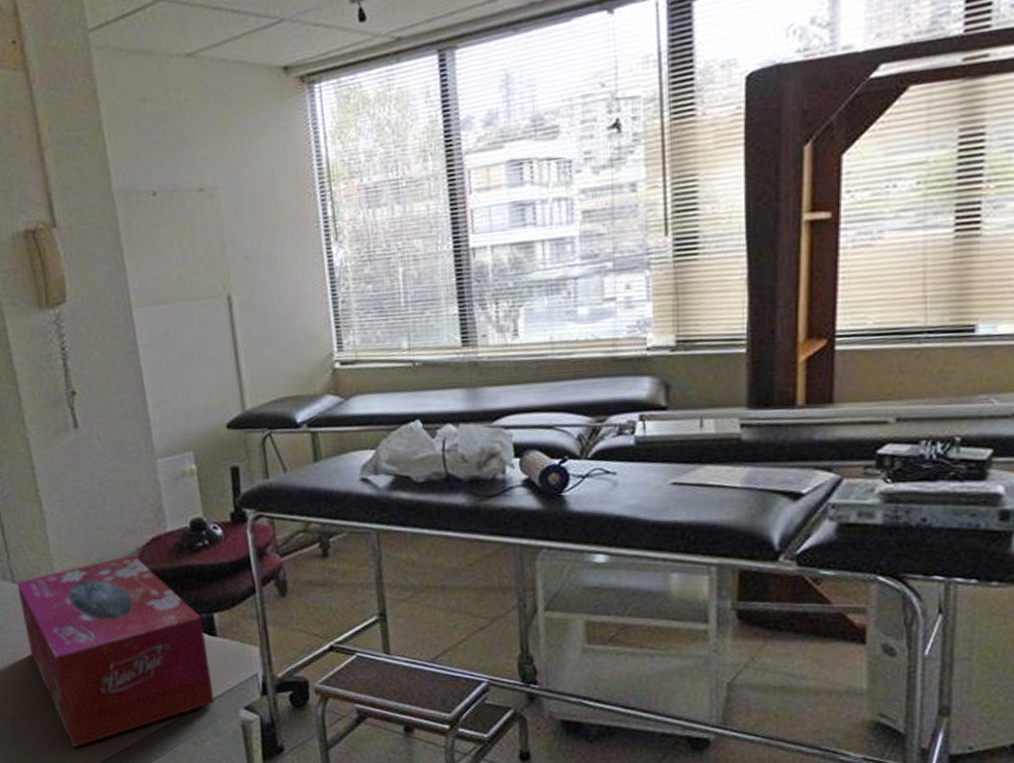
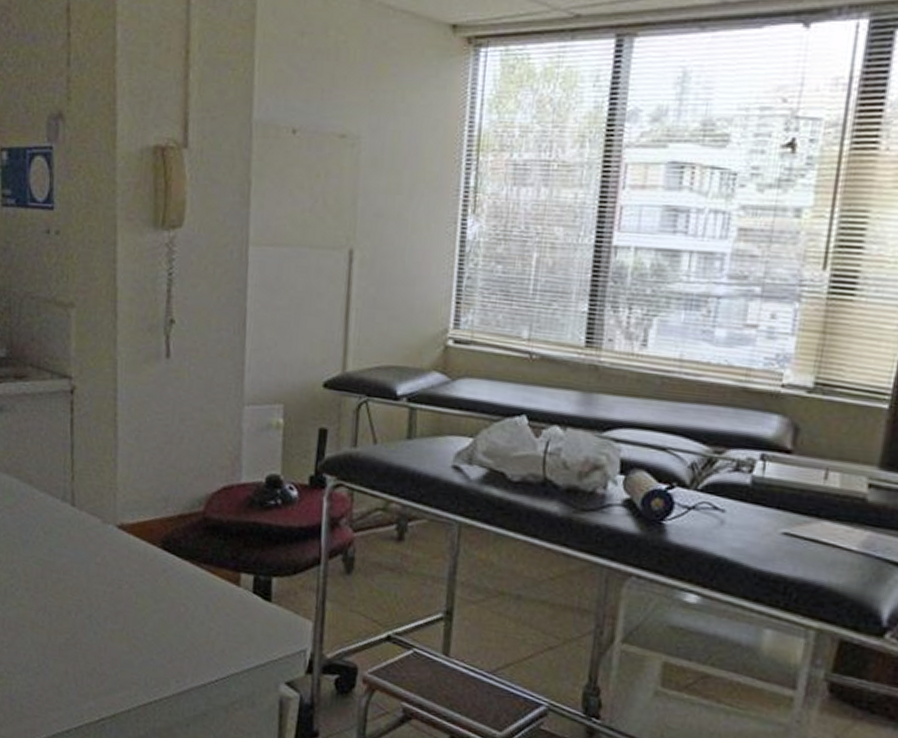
tissue box: present [16,554,215,748] -> none [75,499,260,690]

